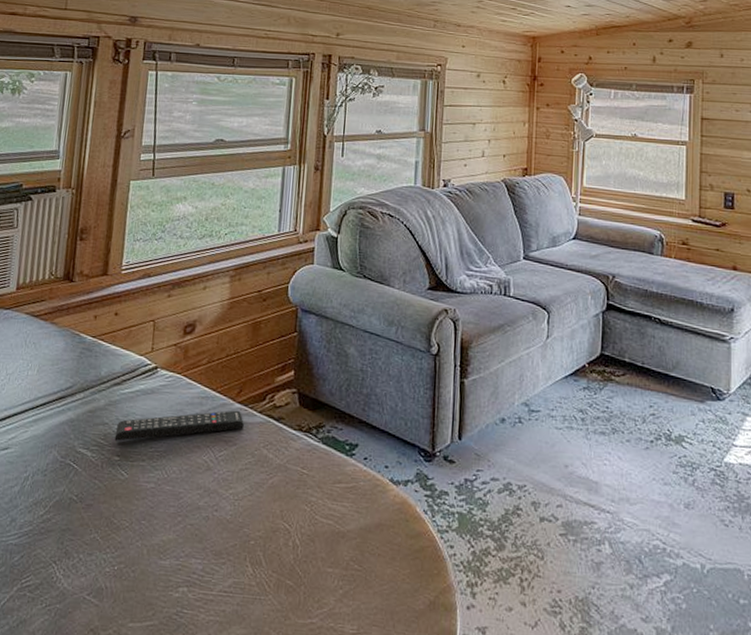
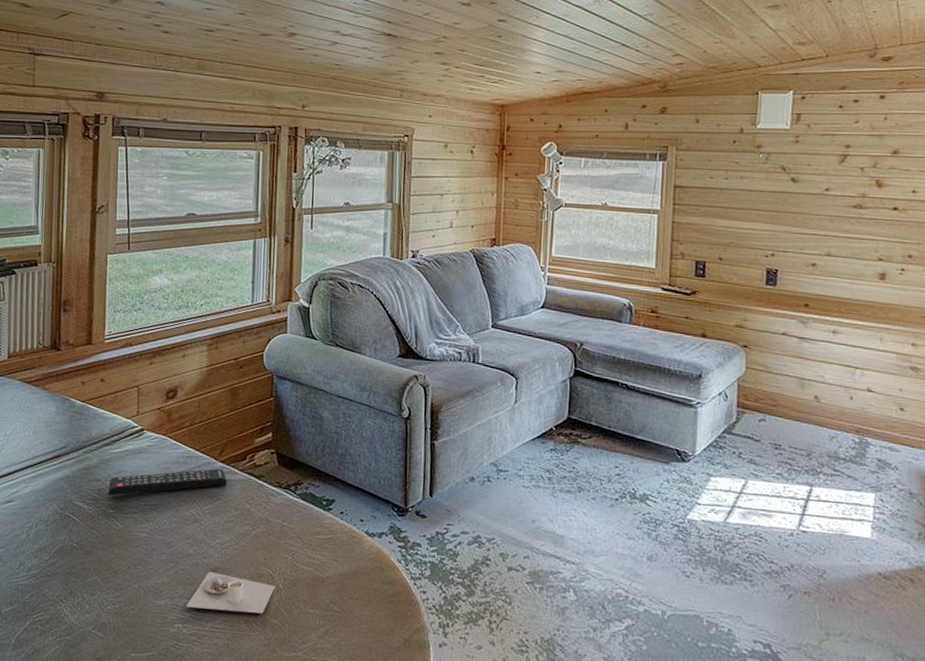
cocoa: none [193,526,291,574] -> present [186,571,275,614]

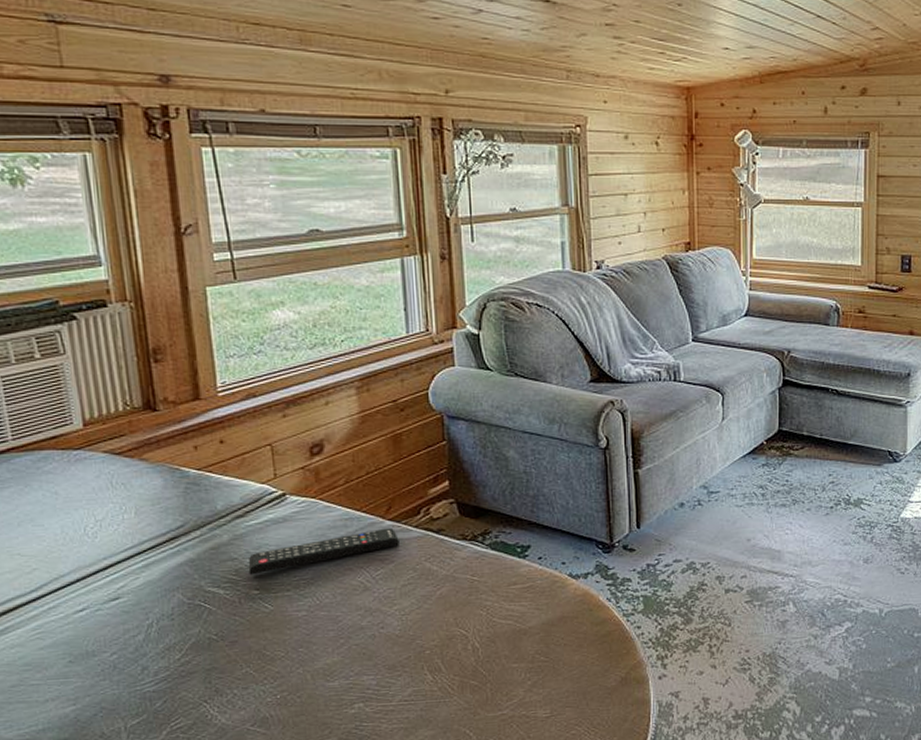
cocoa: present [186,571,275,614] -> none [366,641,471,684]

